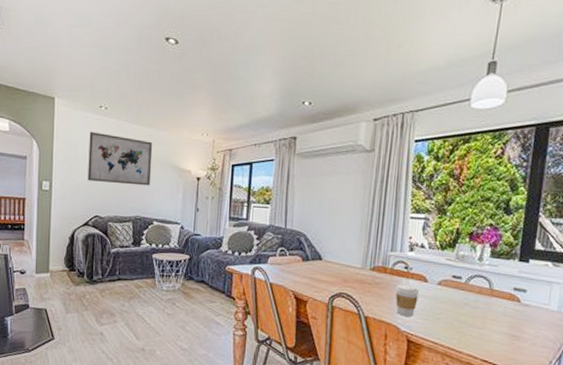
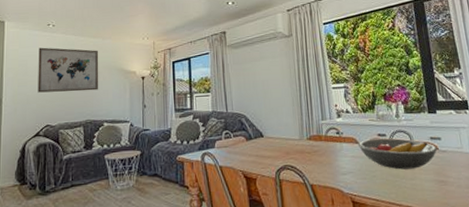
coffee cup: present [395,284,419,317] -> none [332,148,354,179]
fruit bowl: none [426,279,520,319] -> present [357,138,438,170]

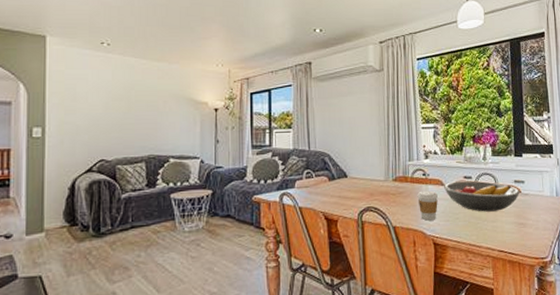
wall art: present [38,47,99,93] -> none [89,69,164,123]
coffee cup: none [332,148,354,179] -> present [417,190,438,221]

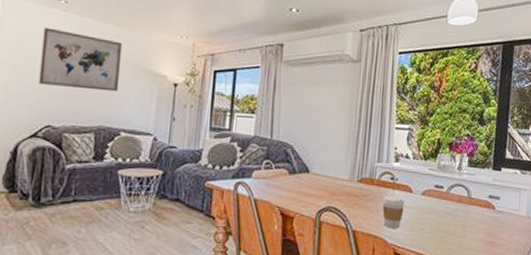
wall art: none [89,69,164,123] -> present [38,27,123,92]
fruit bowl: present [443,180,520,212] -> none [411,189,494,226]

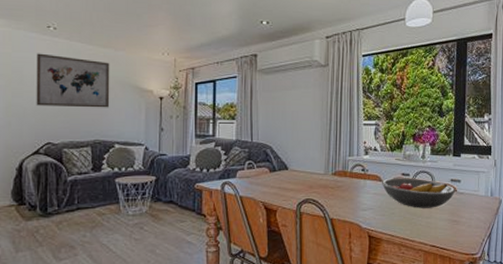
coffee cup: present [382,195,404,229] -> none [355,185,375,214]
fruit bowl: none [411,189,494,226] -> present [381,178,456,208]

